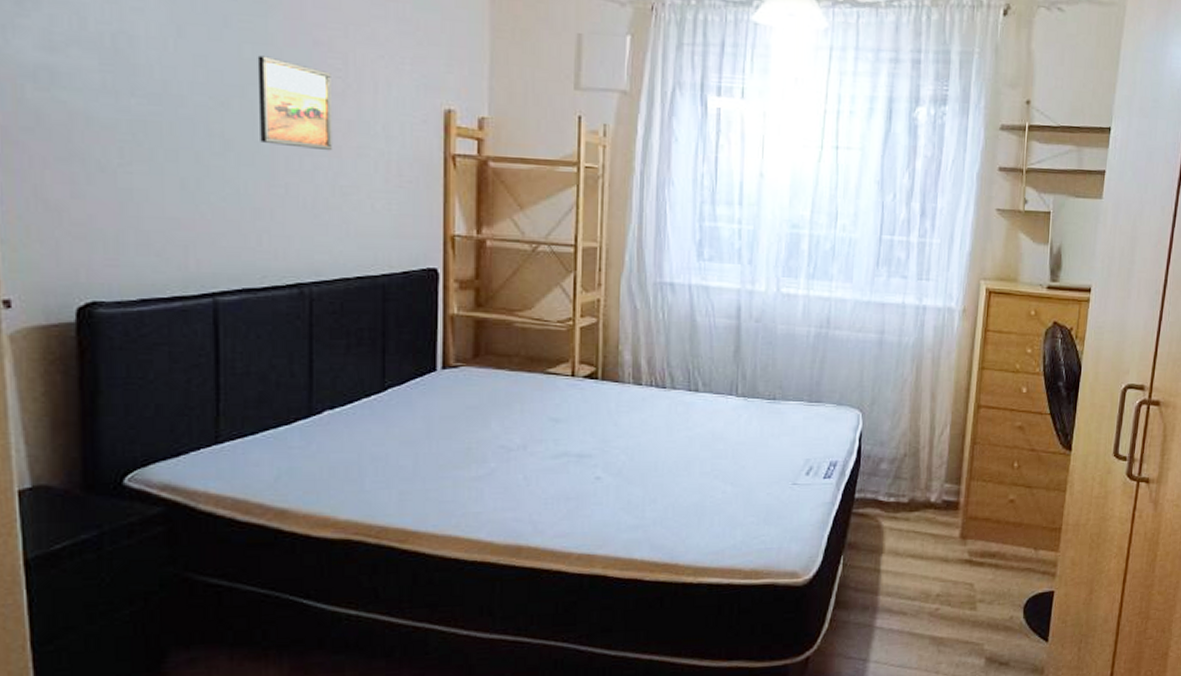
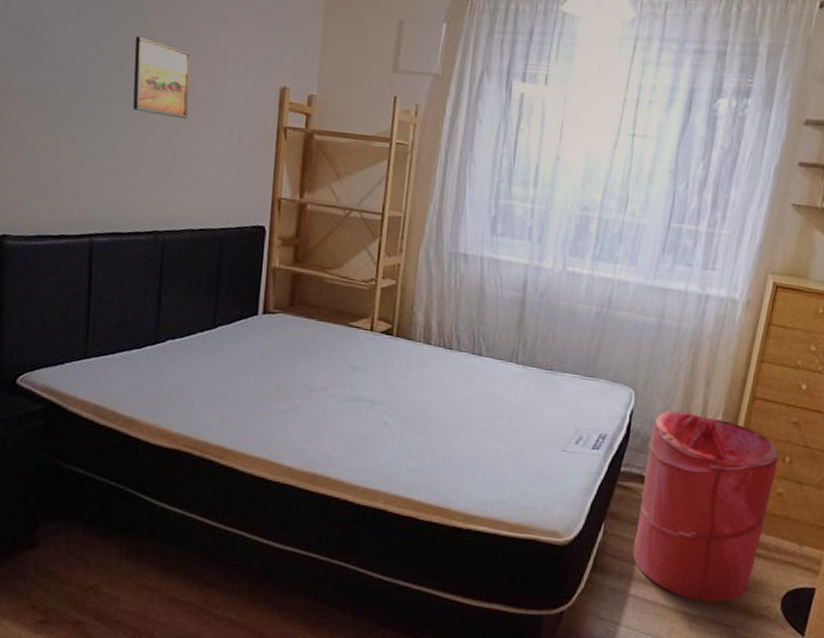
laundry hamper: none [874,429,1008,622] -> present [632,411,779,603]

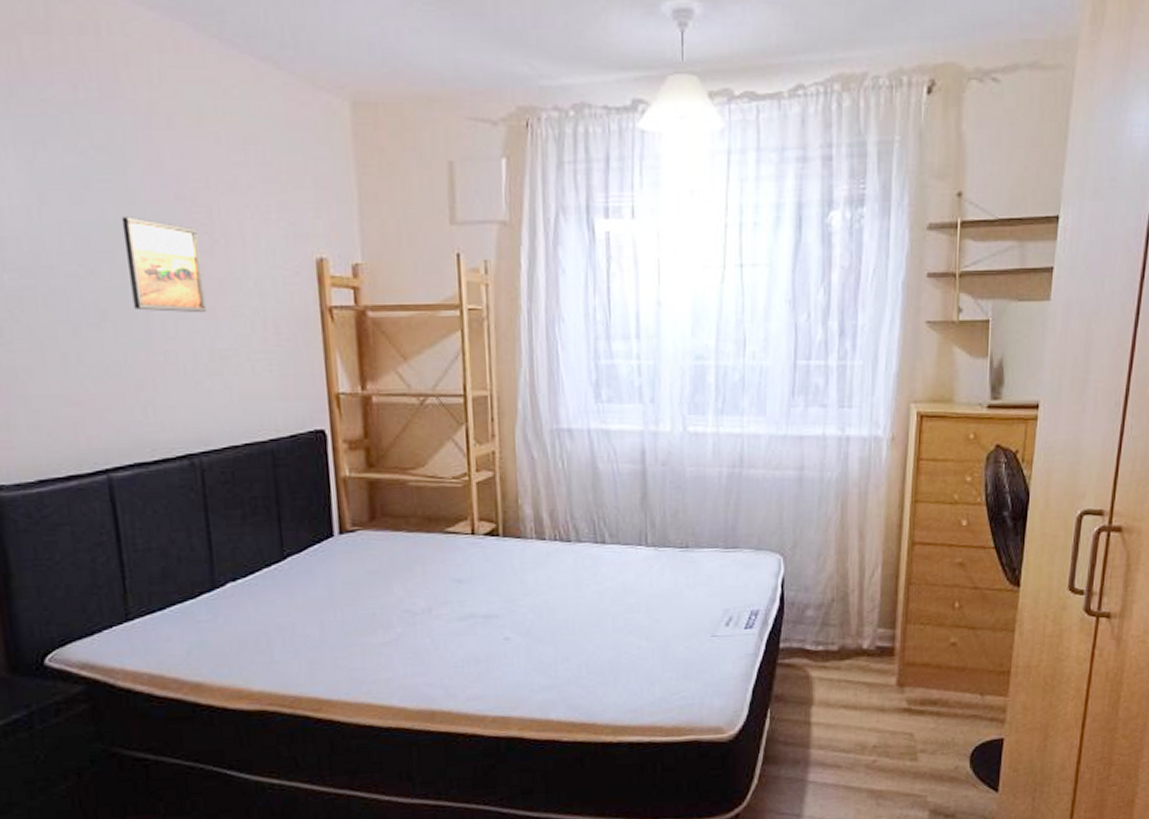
laundry hamper: present [632,411,779,603] -> none [805,571,948,775]

